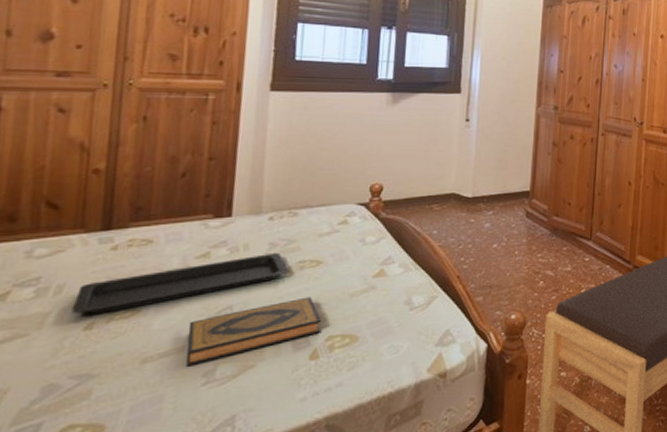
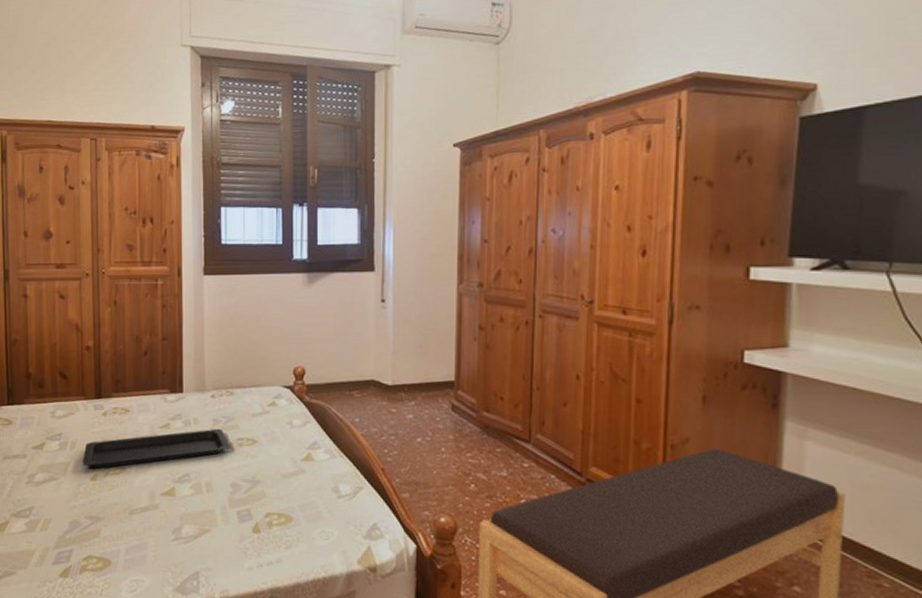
hardback book: present [186,297,321,367] -> none [159,473,260,523]

